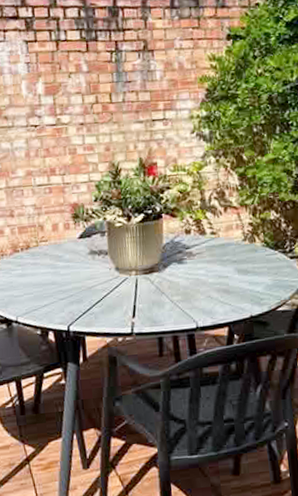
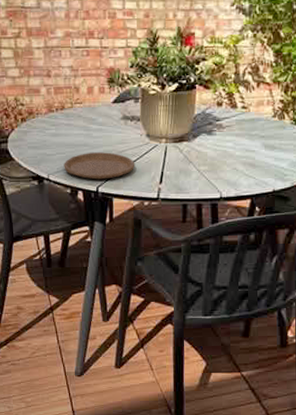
plate: none [32,289,106,318] -> present [64,152,135,180]

